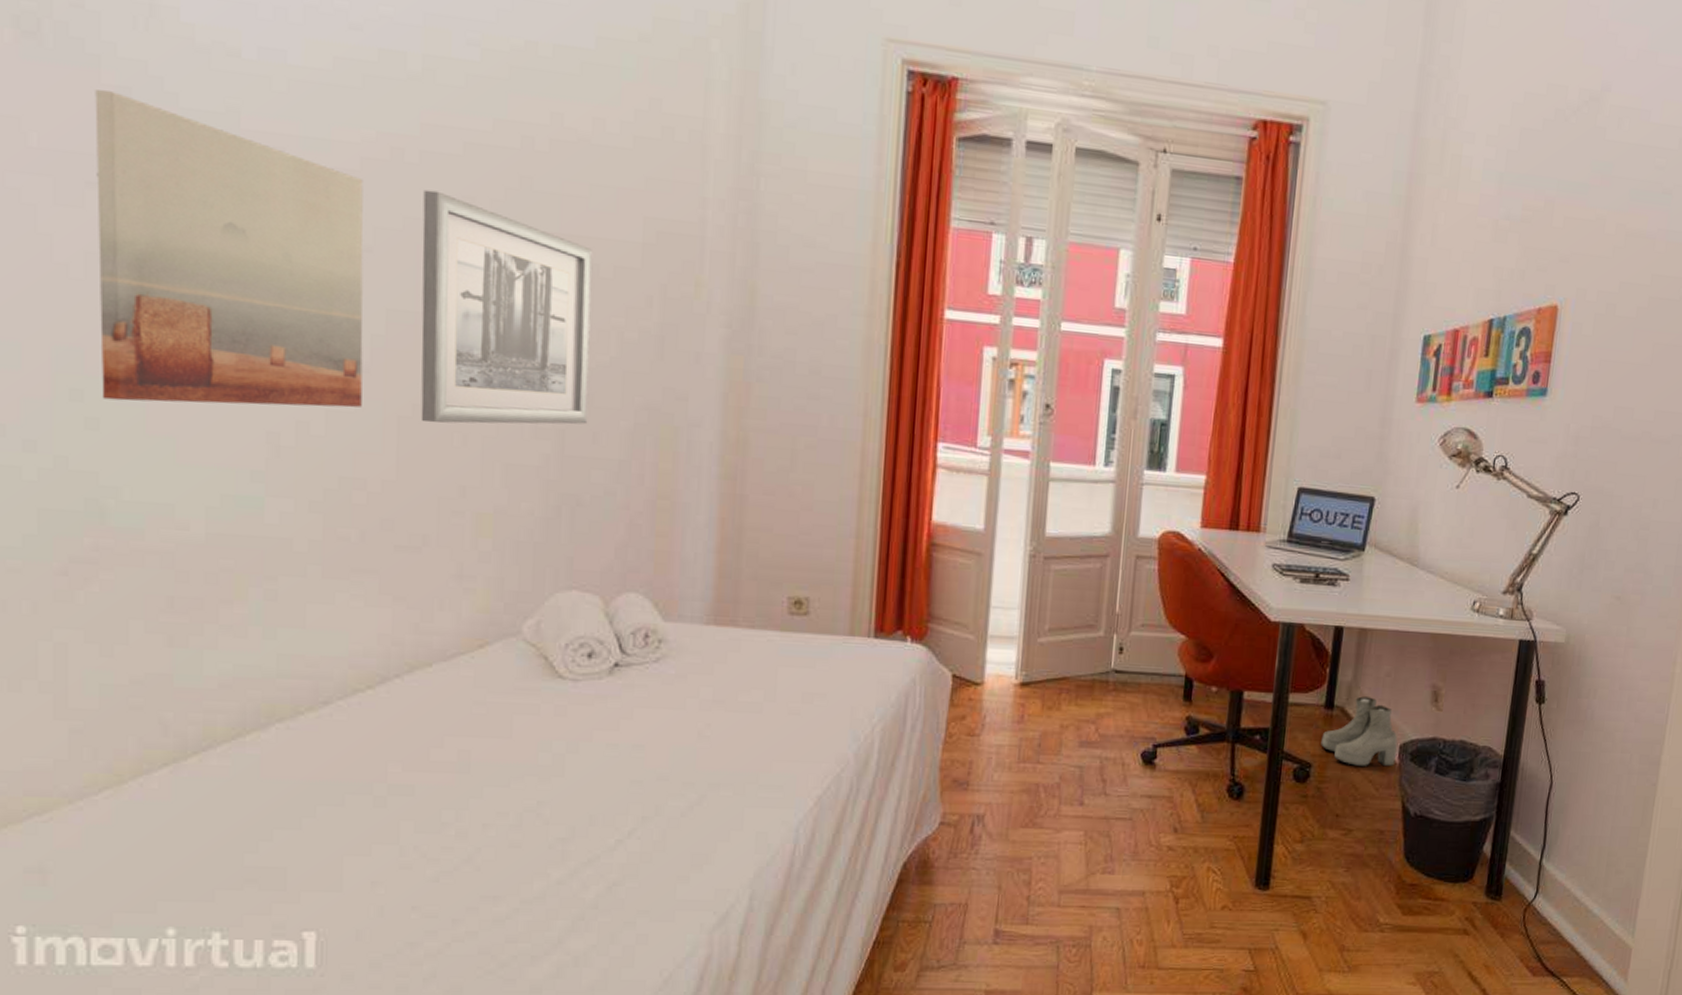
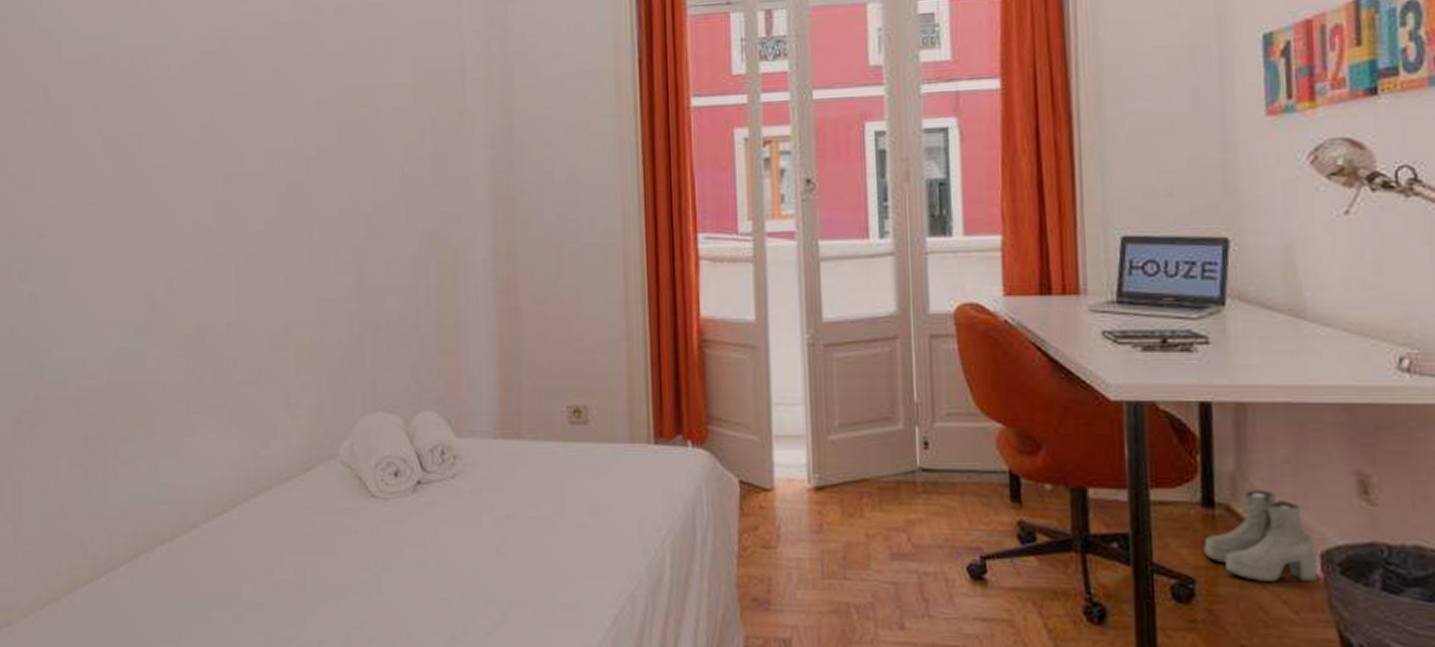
wall art: present [95,90,364,408] -> none [30,36,209,277]
wall art: present [420,189,592,425] -> none [245,68,380,269]

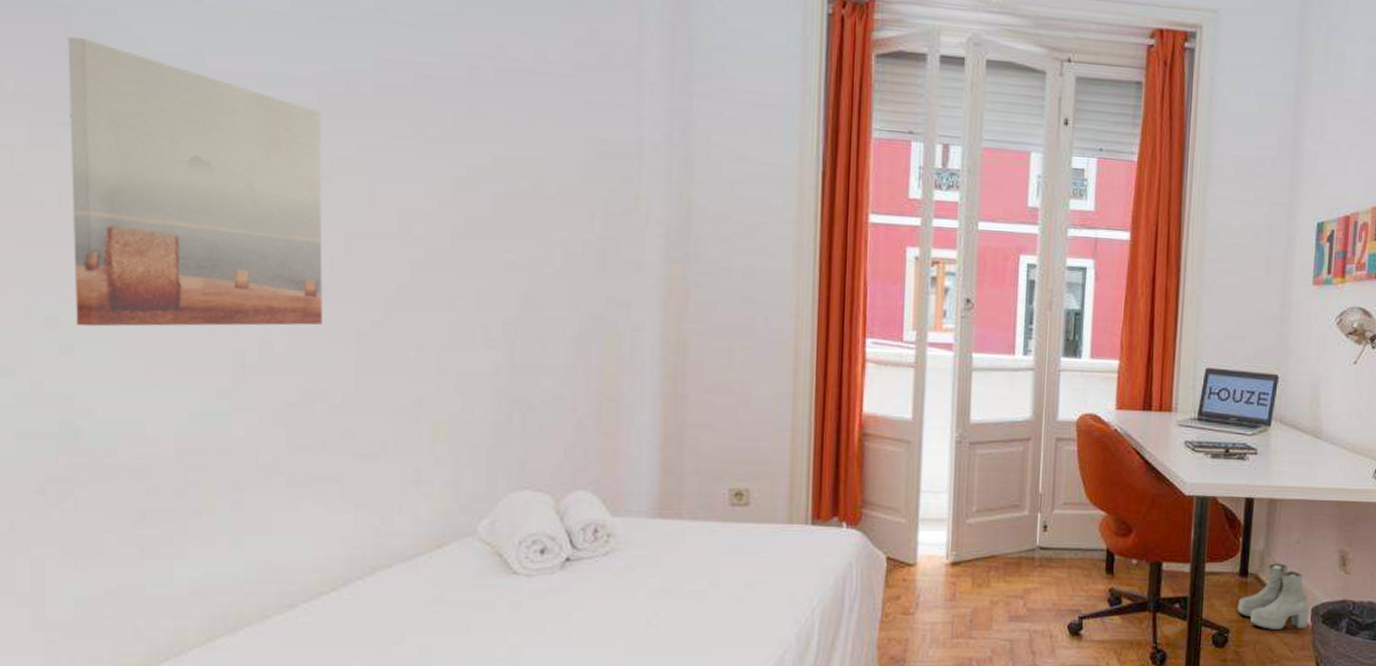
wall art: none [30,36,209,277] -> present [67,37,323,327]

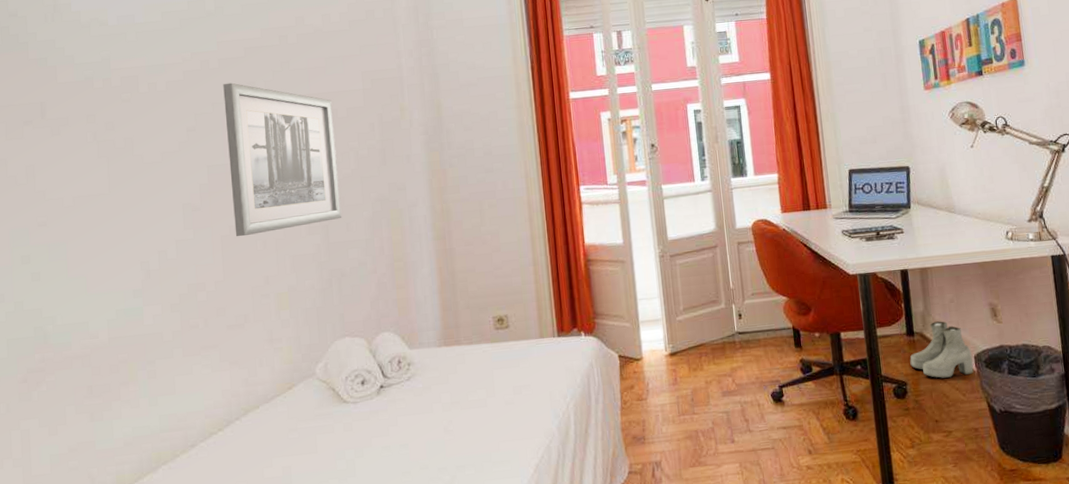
wall art: present [67,37,323,327] -> none [26,62,198,259]
wall art: none [377,119,538,337] -> present [223,82,342,237]

